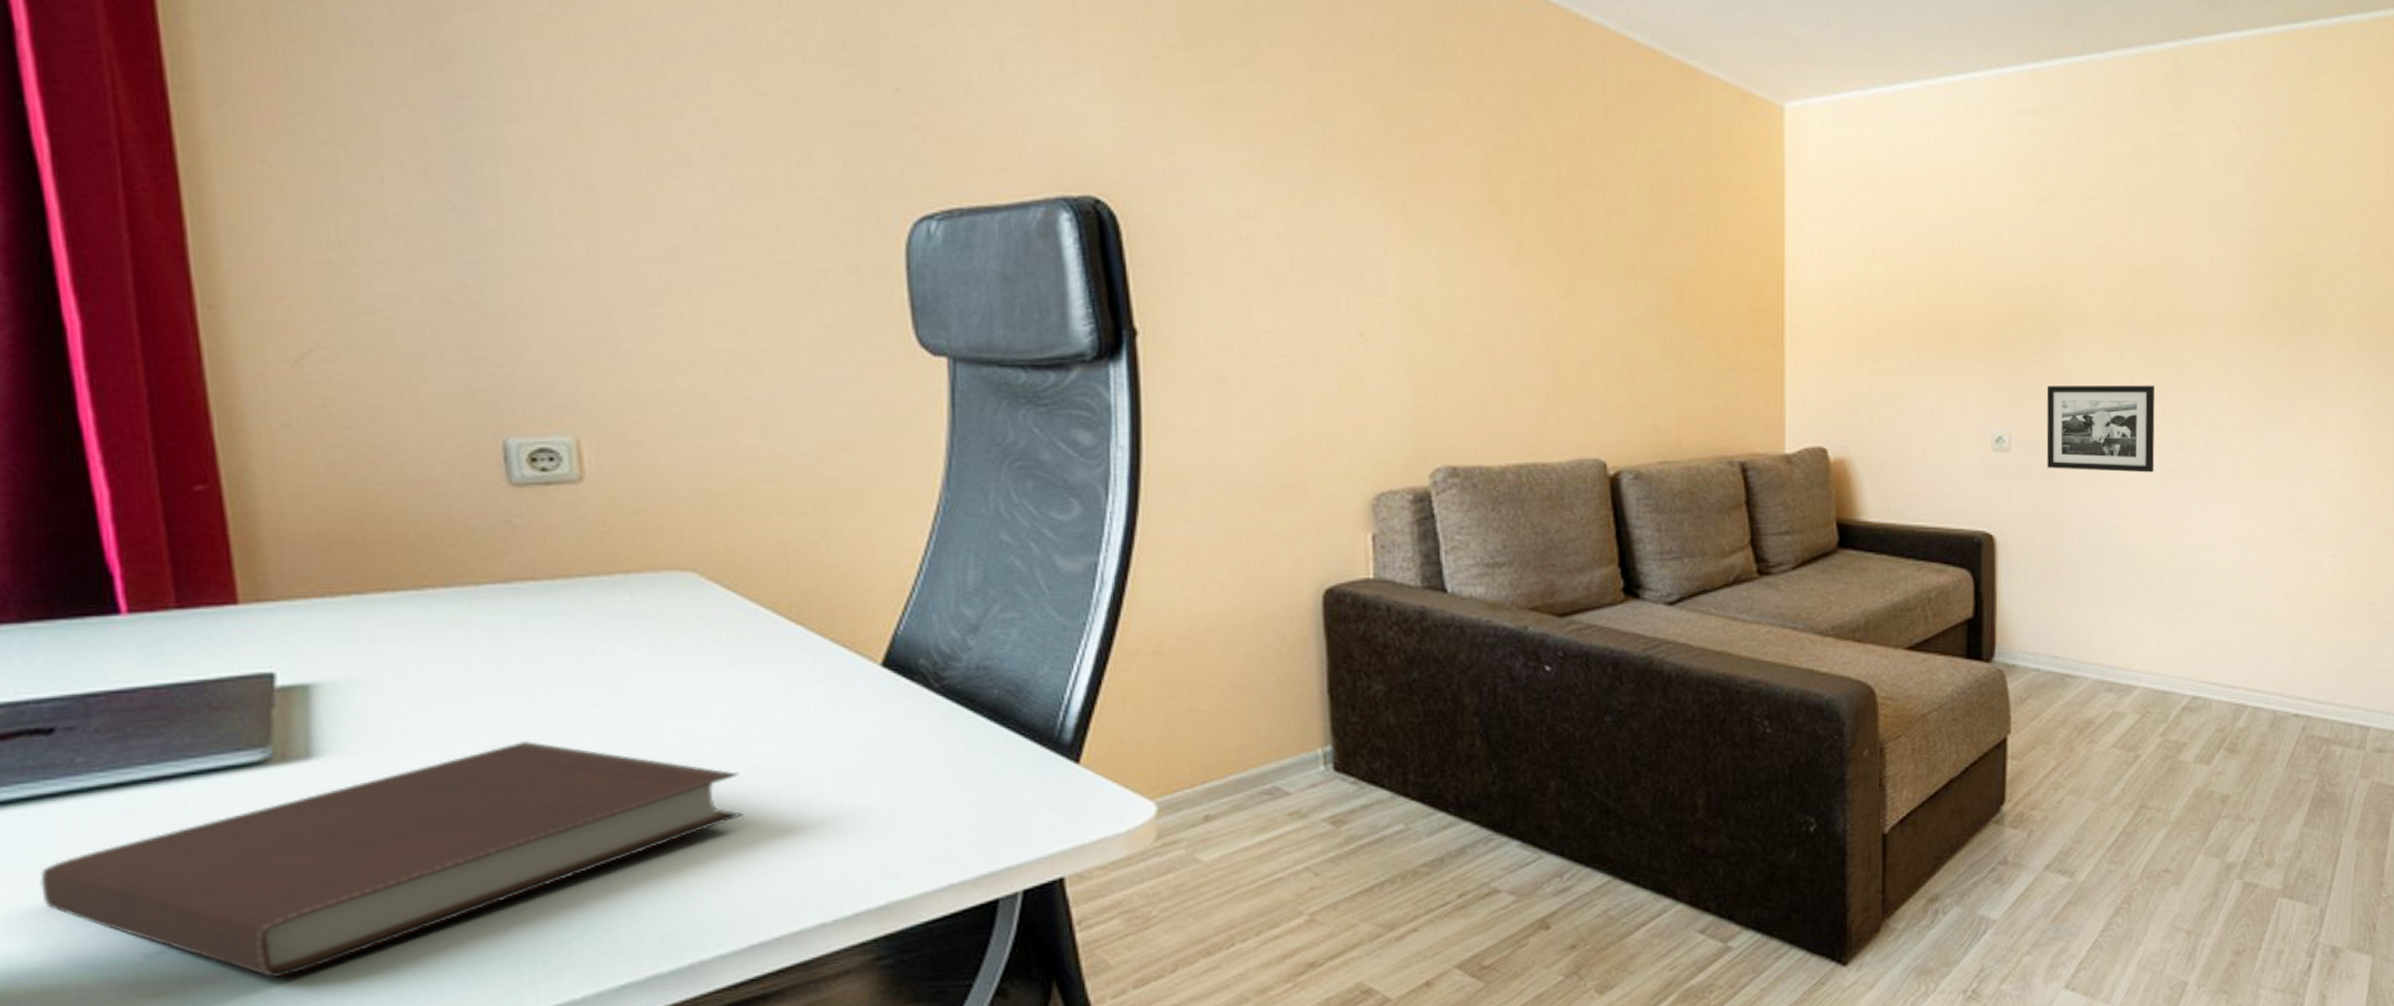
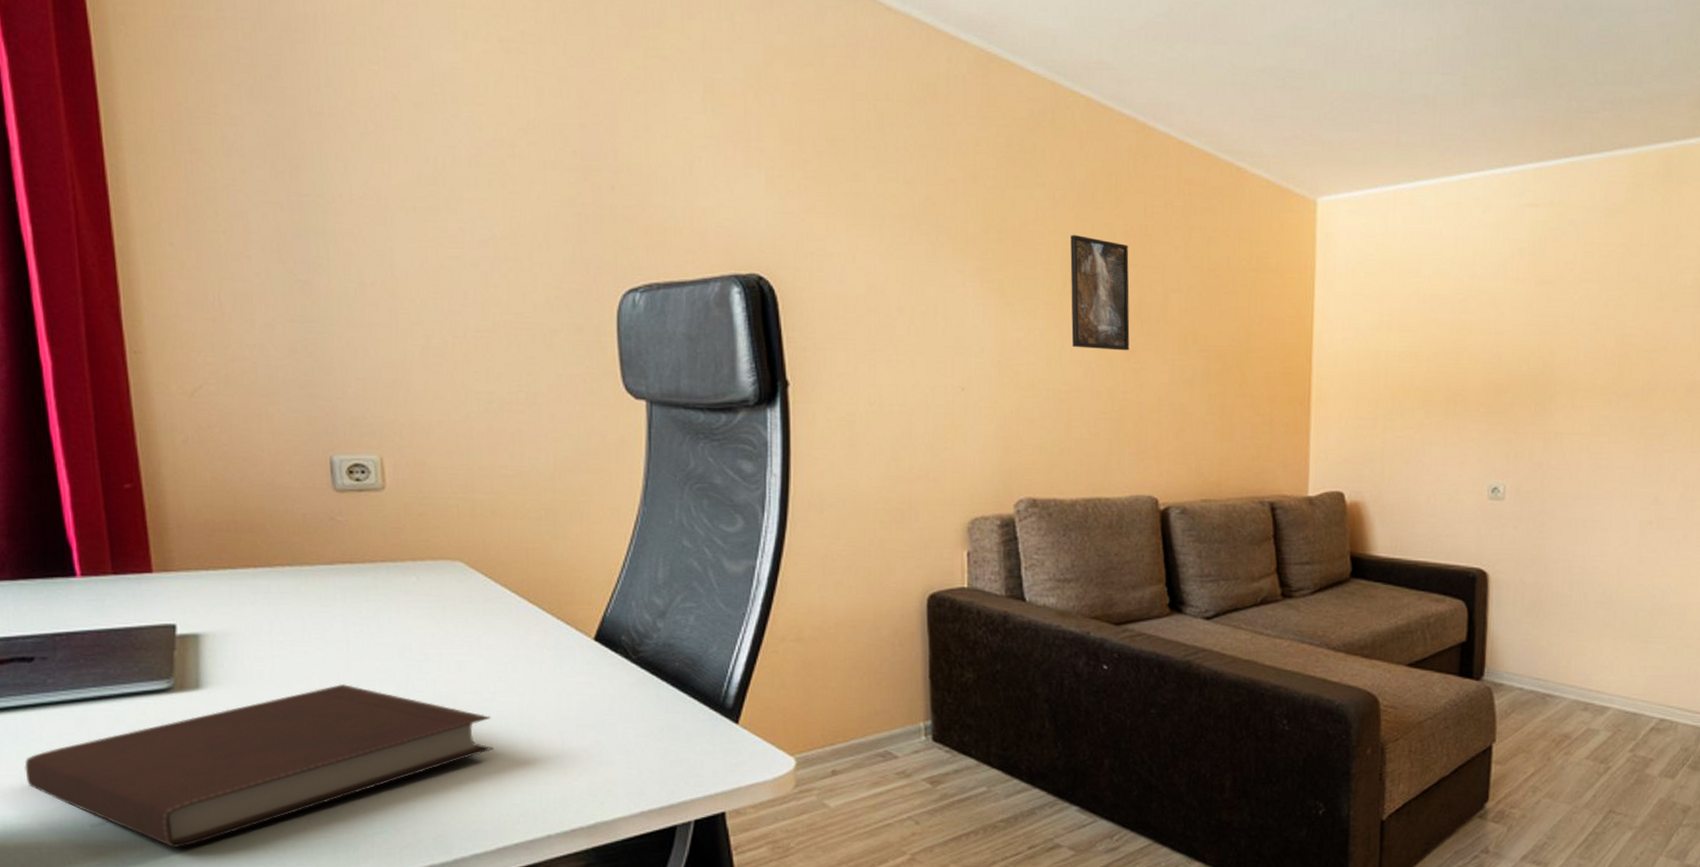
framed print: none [1491,146,1566,285] -> present [1070,234,1130,351]
picture frame: present [2046,384,2155,473] -> none [1536,444,1637,523]

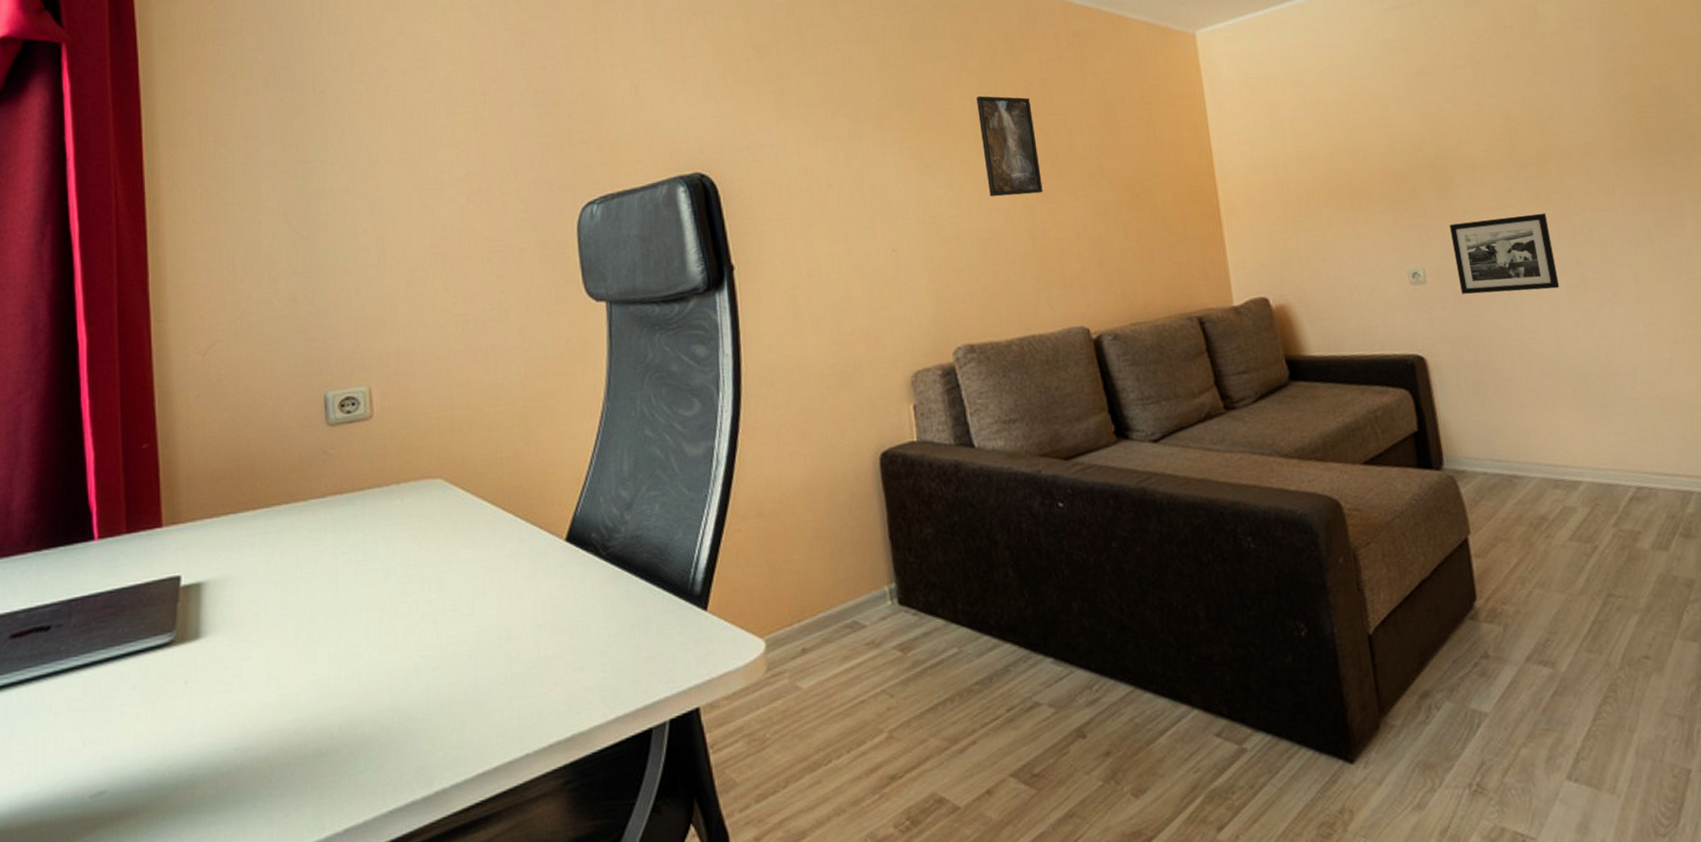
notebook: present [24,683,494,848] -> none [33,616,473,812]
picture frame: none [1536,444,1637,523] -> present [1449,213,1560,295]

